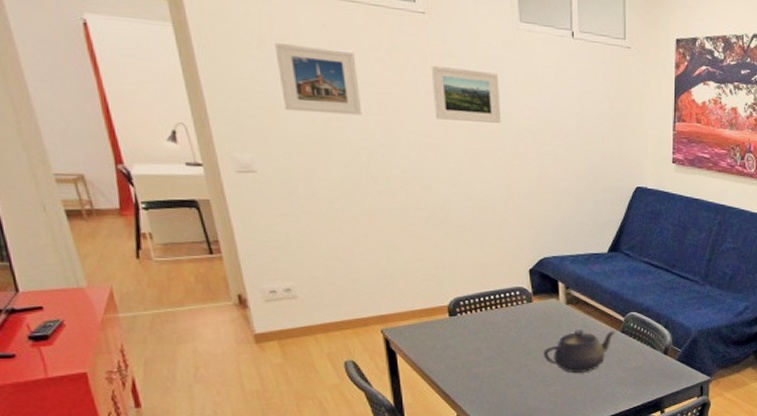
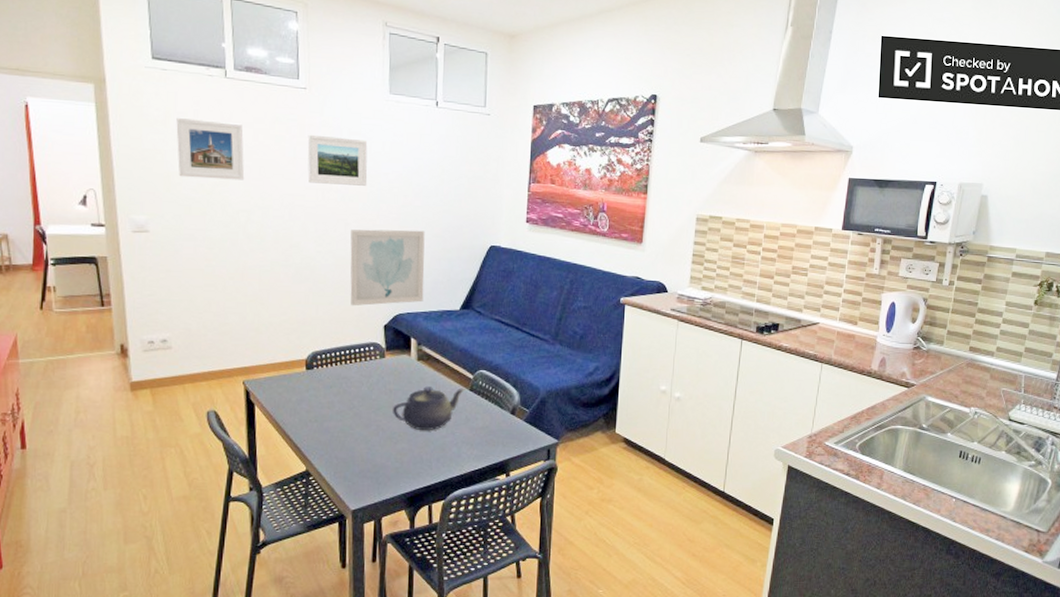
wall art: none [487,169,569,251] -> present [350,229,425,306]

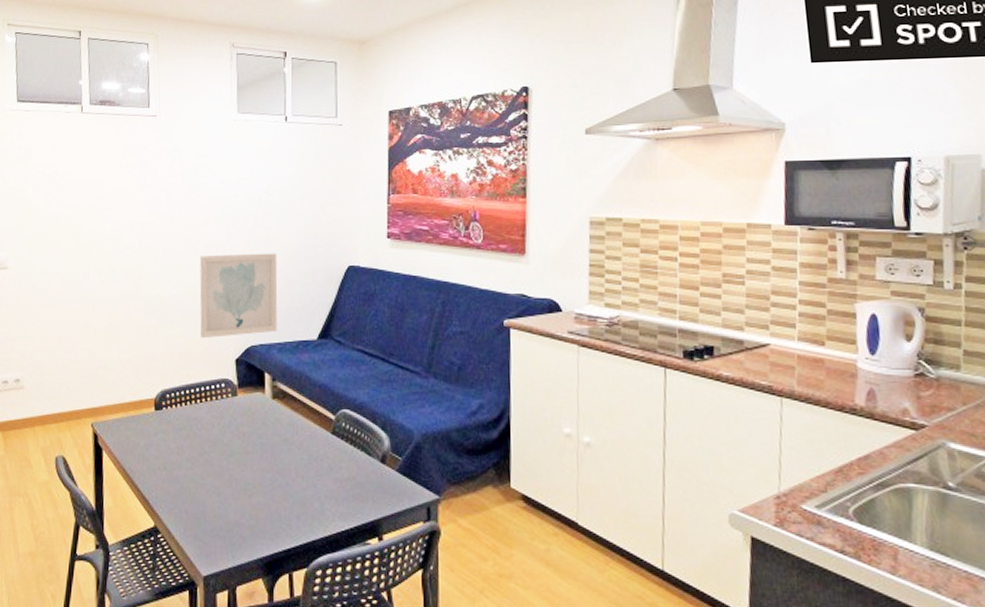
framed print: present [176,117,245,181] -> none [36,154,97,212]
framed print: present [307,134,368,186] -> none [157,160,217,210]
teapot: present [392,386,465,430] -> none [245,429,327,481]

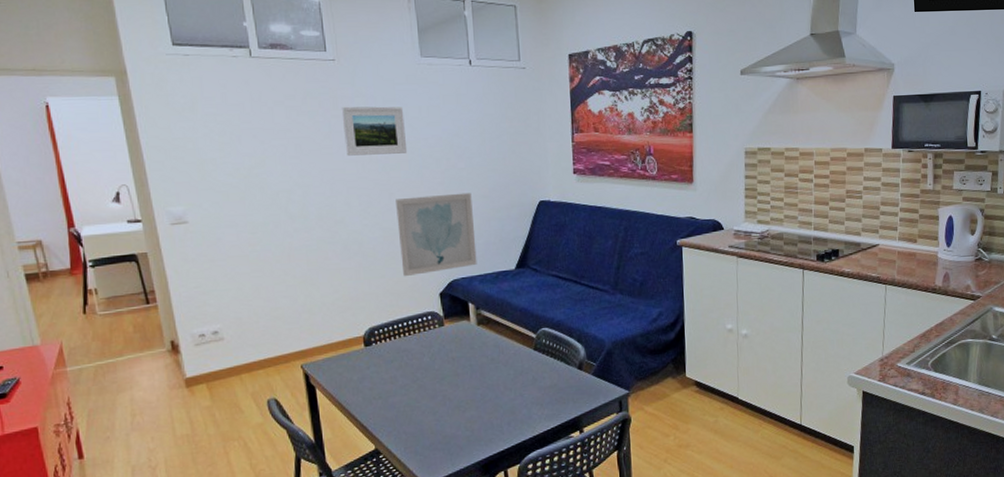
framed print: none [157,160,217,210] -> present [341,106,408,156]

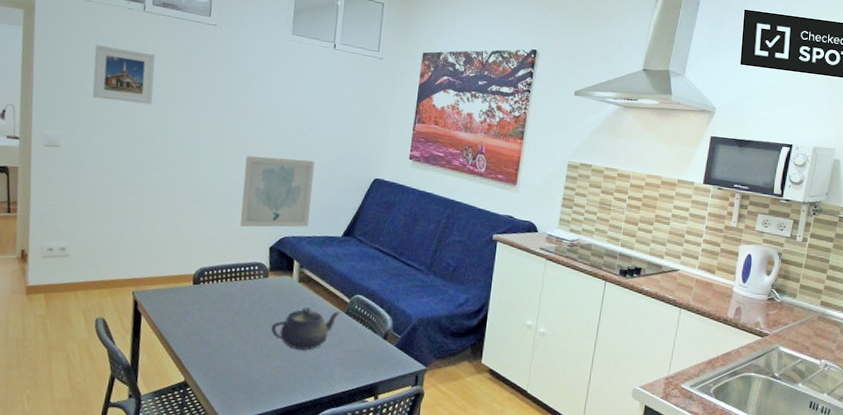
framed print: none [204,102,281,163] -> present [92,44,155,105]
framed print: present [341,106,408,156] -> none [211,66,269,117]
teapot: none [456,348,529,396] -> present [270,307,342,350]

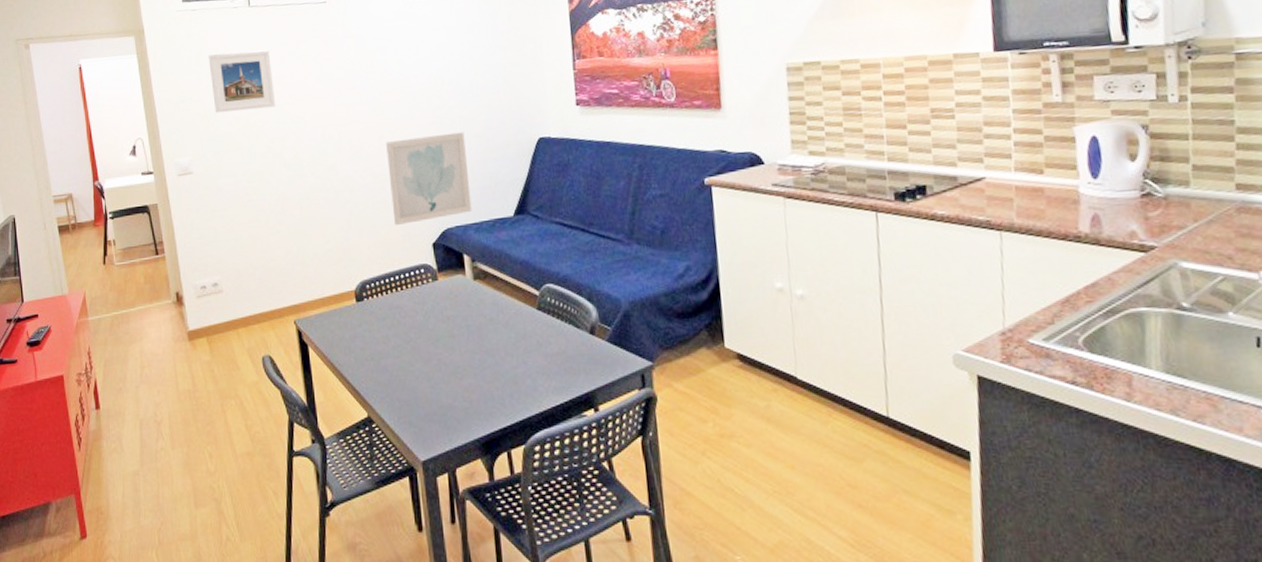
teapot: present [270,307,342,350] -> none [452,307,532,361]

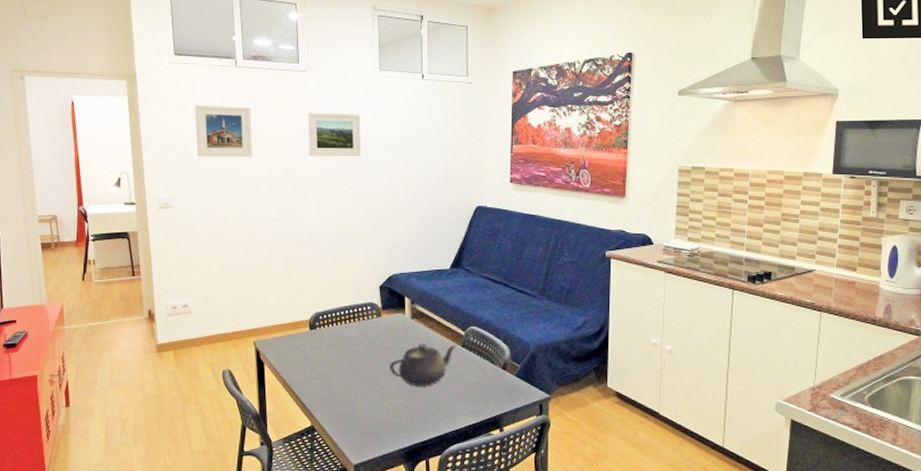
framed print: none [332,44,398,99] -> present [307,112,362,156]
wall art: present [386,132,472,226] -> none [347,195,416,269]
teapot: none [452,307,532,361] -> present [389,344,458,386]

